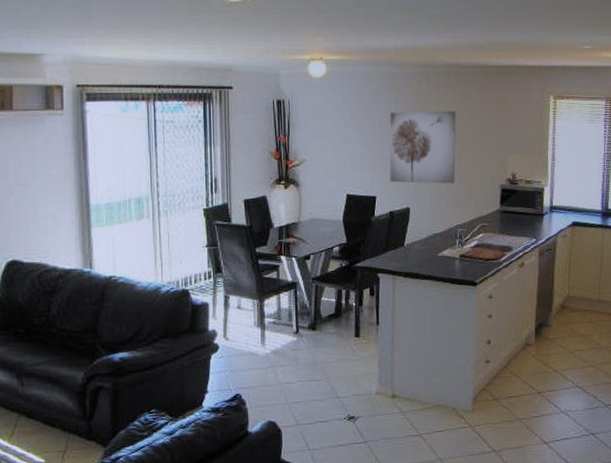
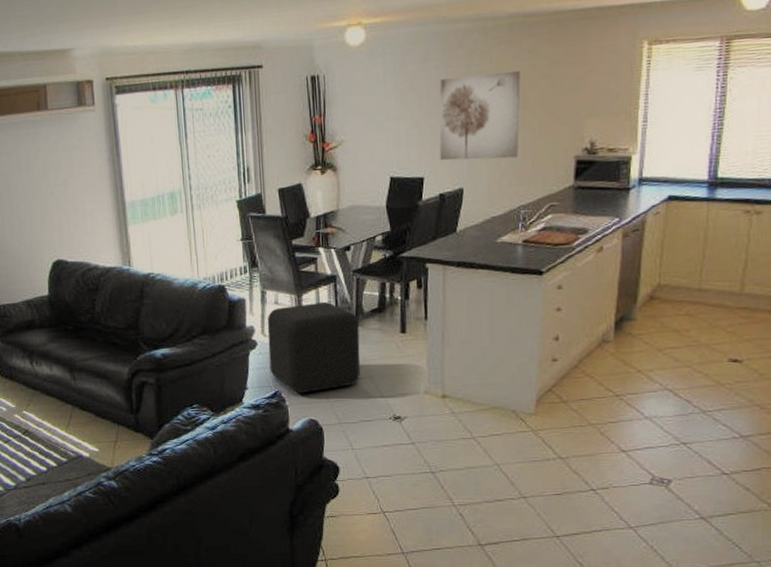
cube: none [229,308,318,396] -> present [267,302,361,394]

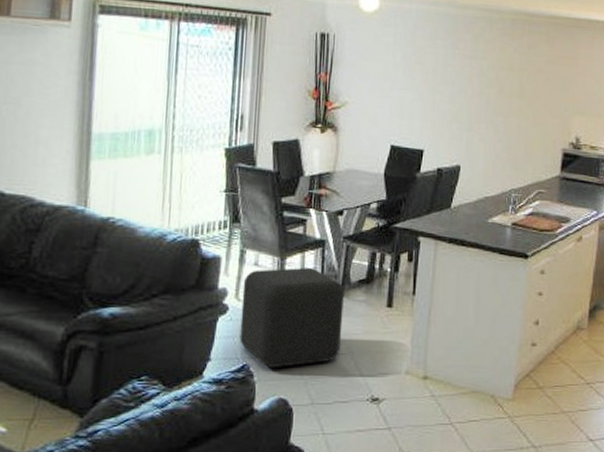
wall art: present [439,70,521,161] -> none [441,58,519,143]

